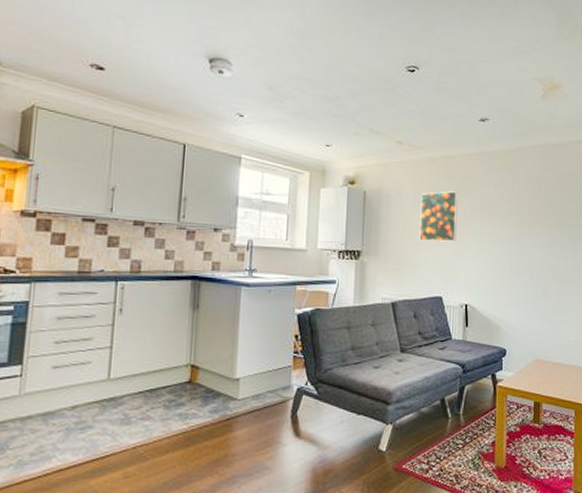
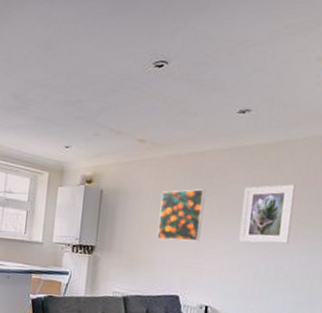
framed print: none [488,187,527,241] -> present [238,184,296,244]

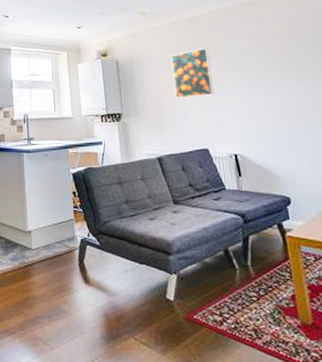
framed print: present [238,184,296,244] -> none [241,33,292,90]

